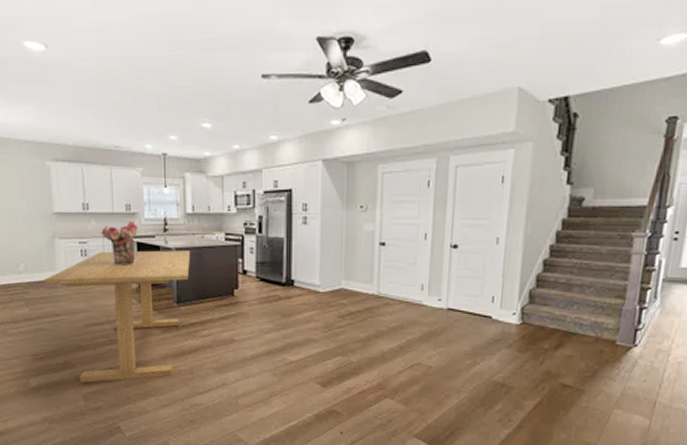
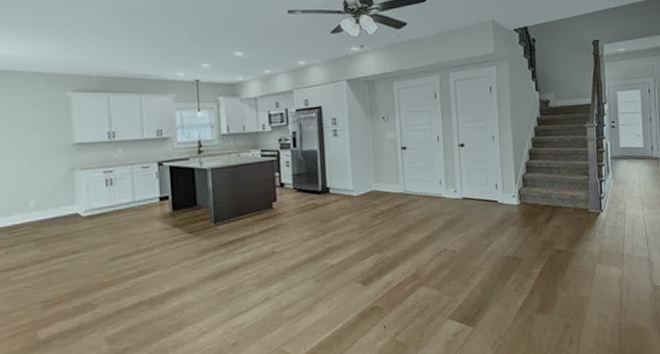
dining table: present [44,250,191,383] -> none [60,170,227,324]
bouquet: present [100,220,138,265] -> none [128,145,170,191]

